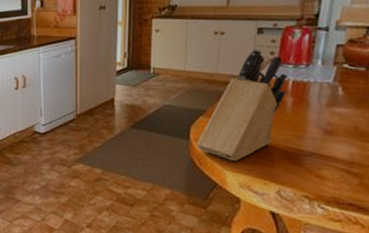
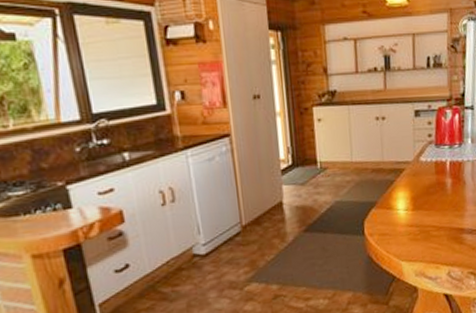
knife block: present [197,49,288,161] -> none [372,132,445,250]

